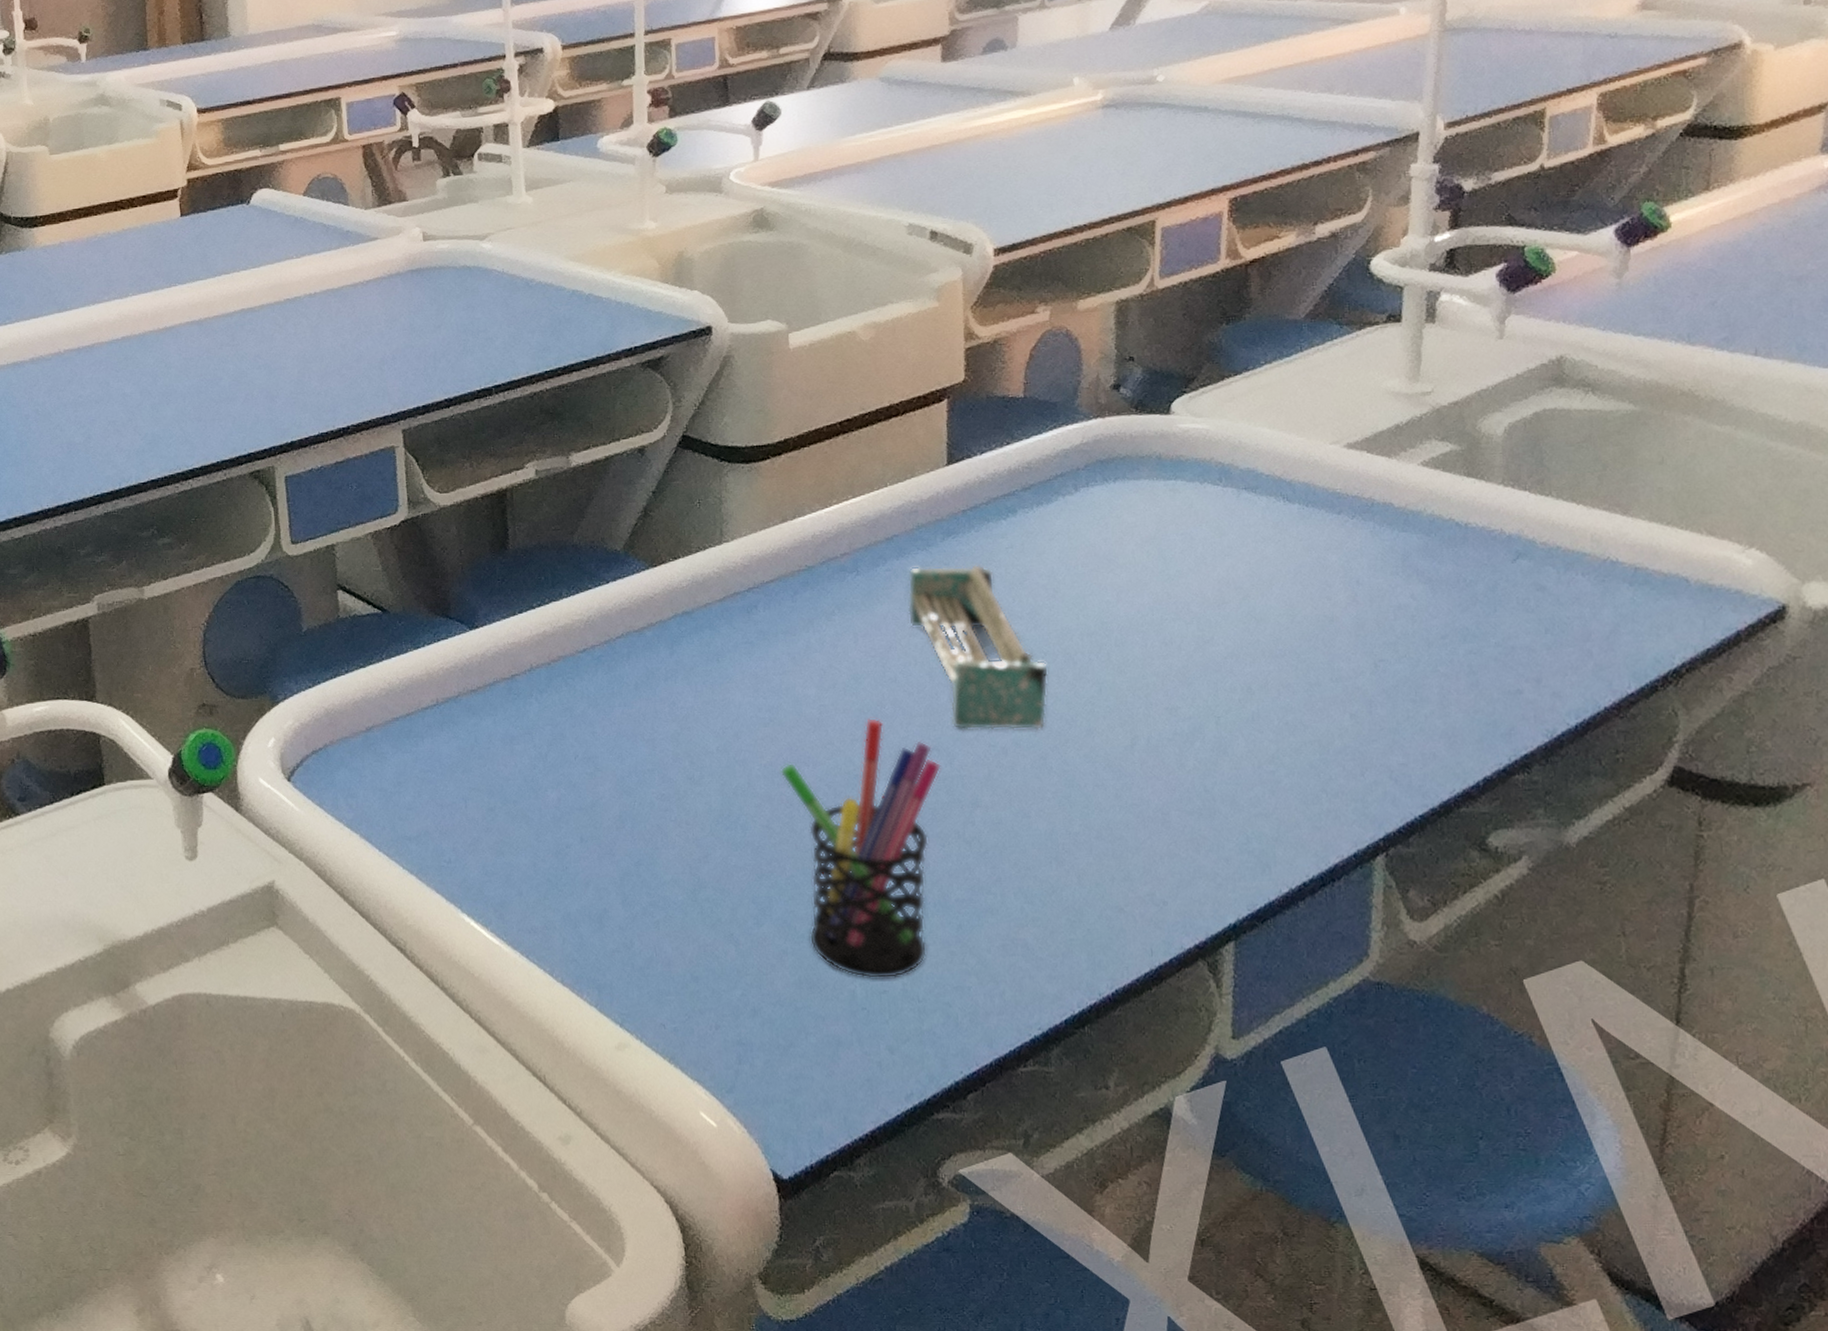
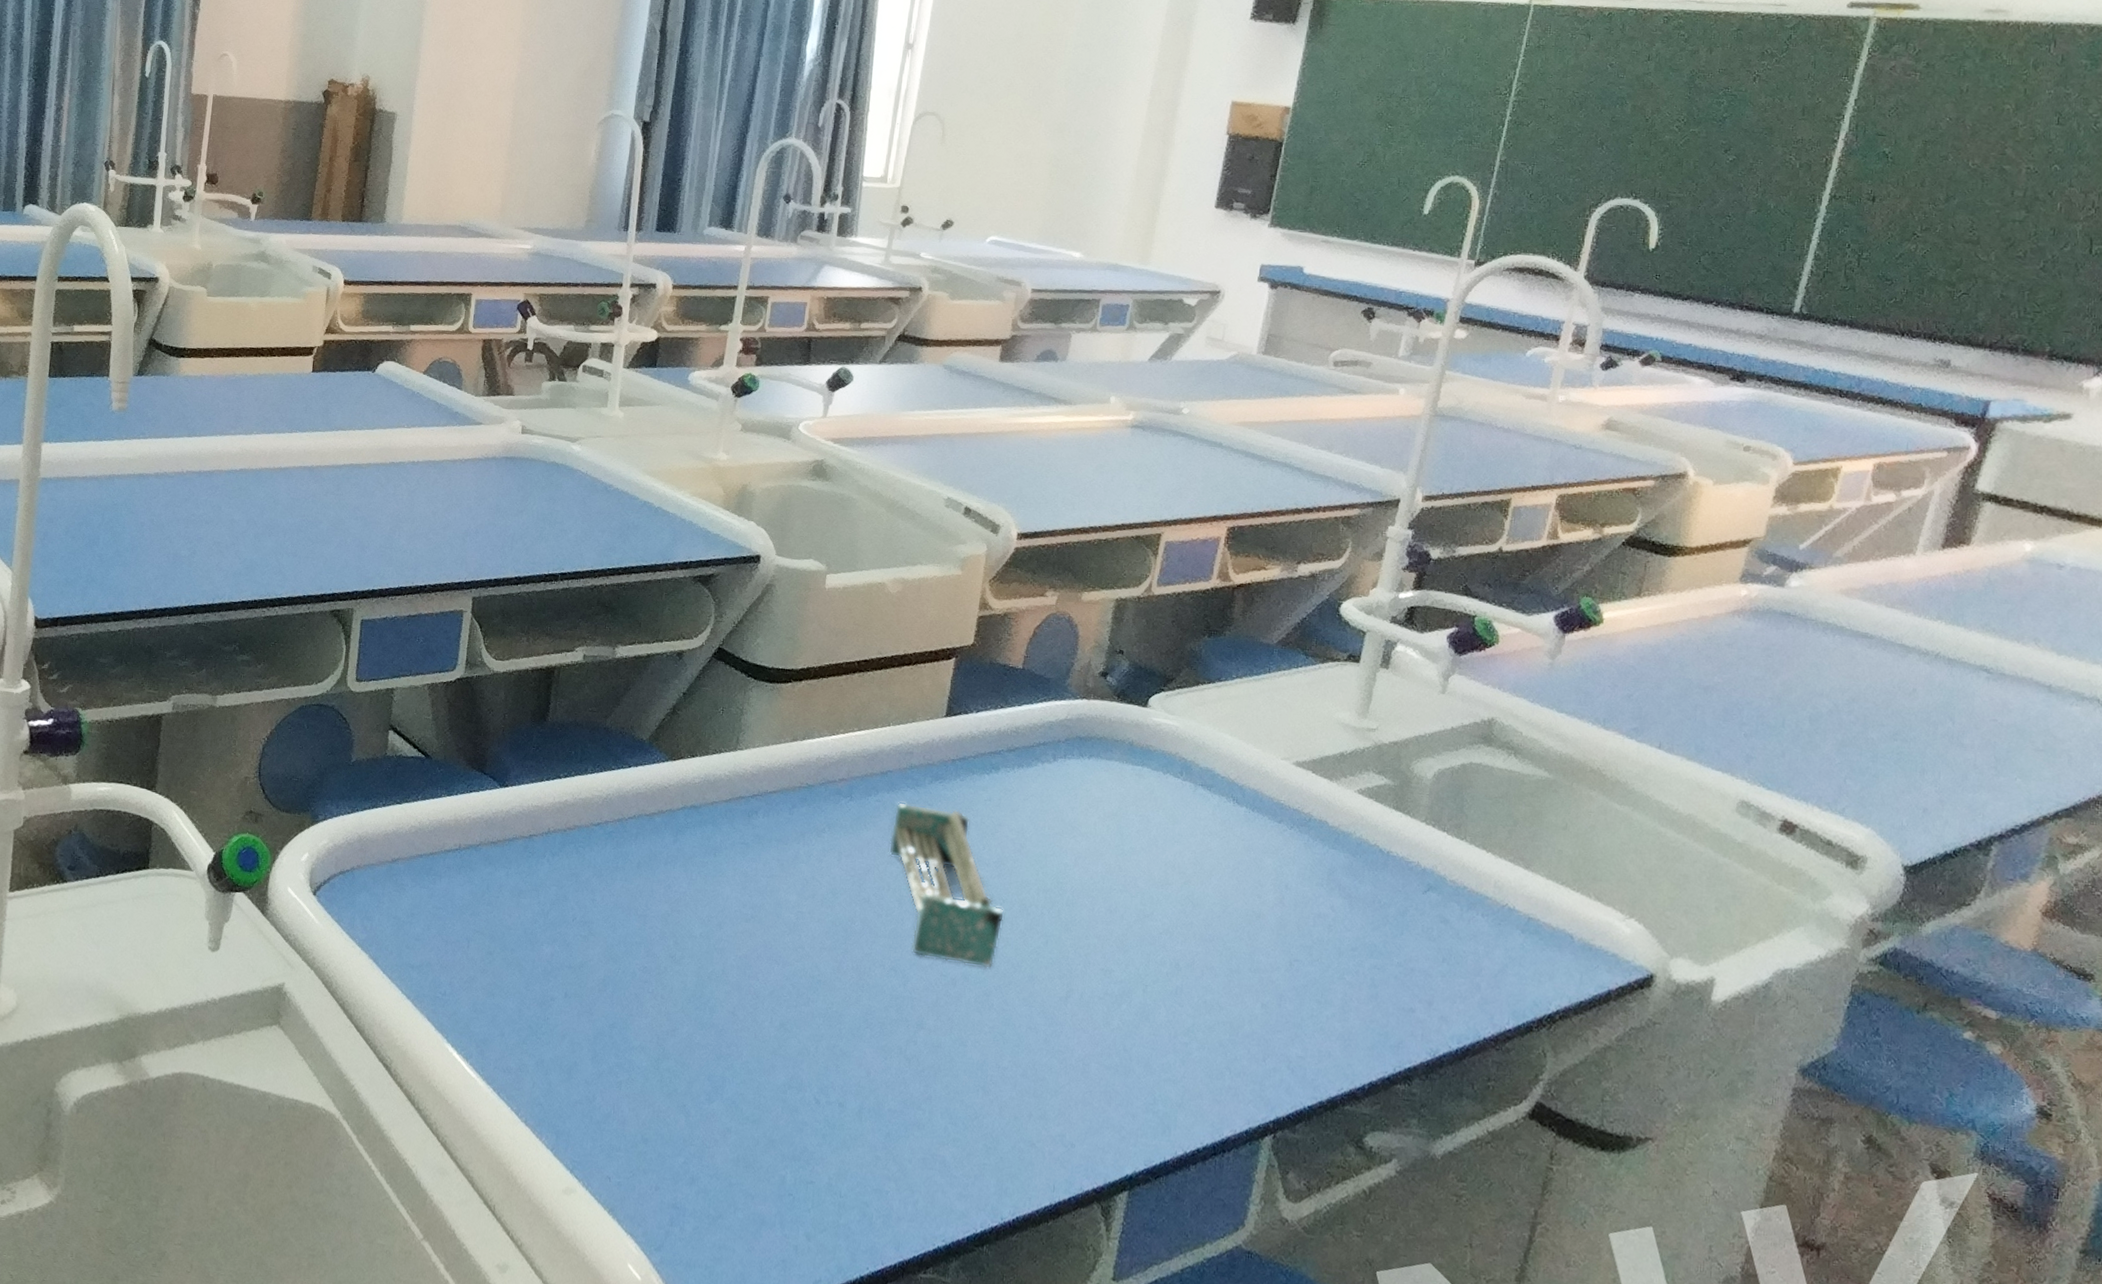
pen holder: present [780,718,941,979] -> none [752,931,896,1172]

